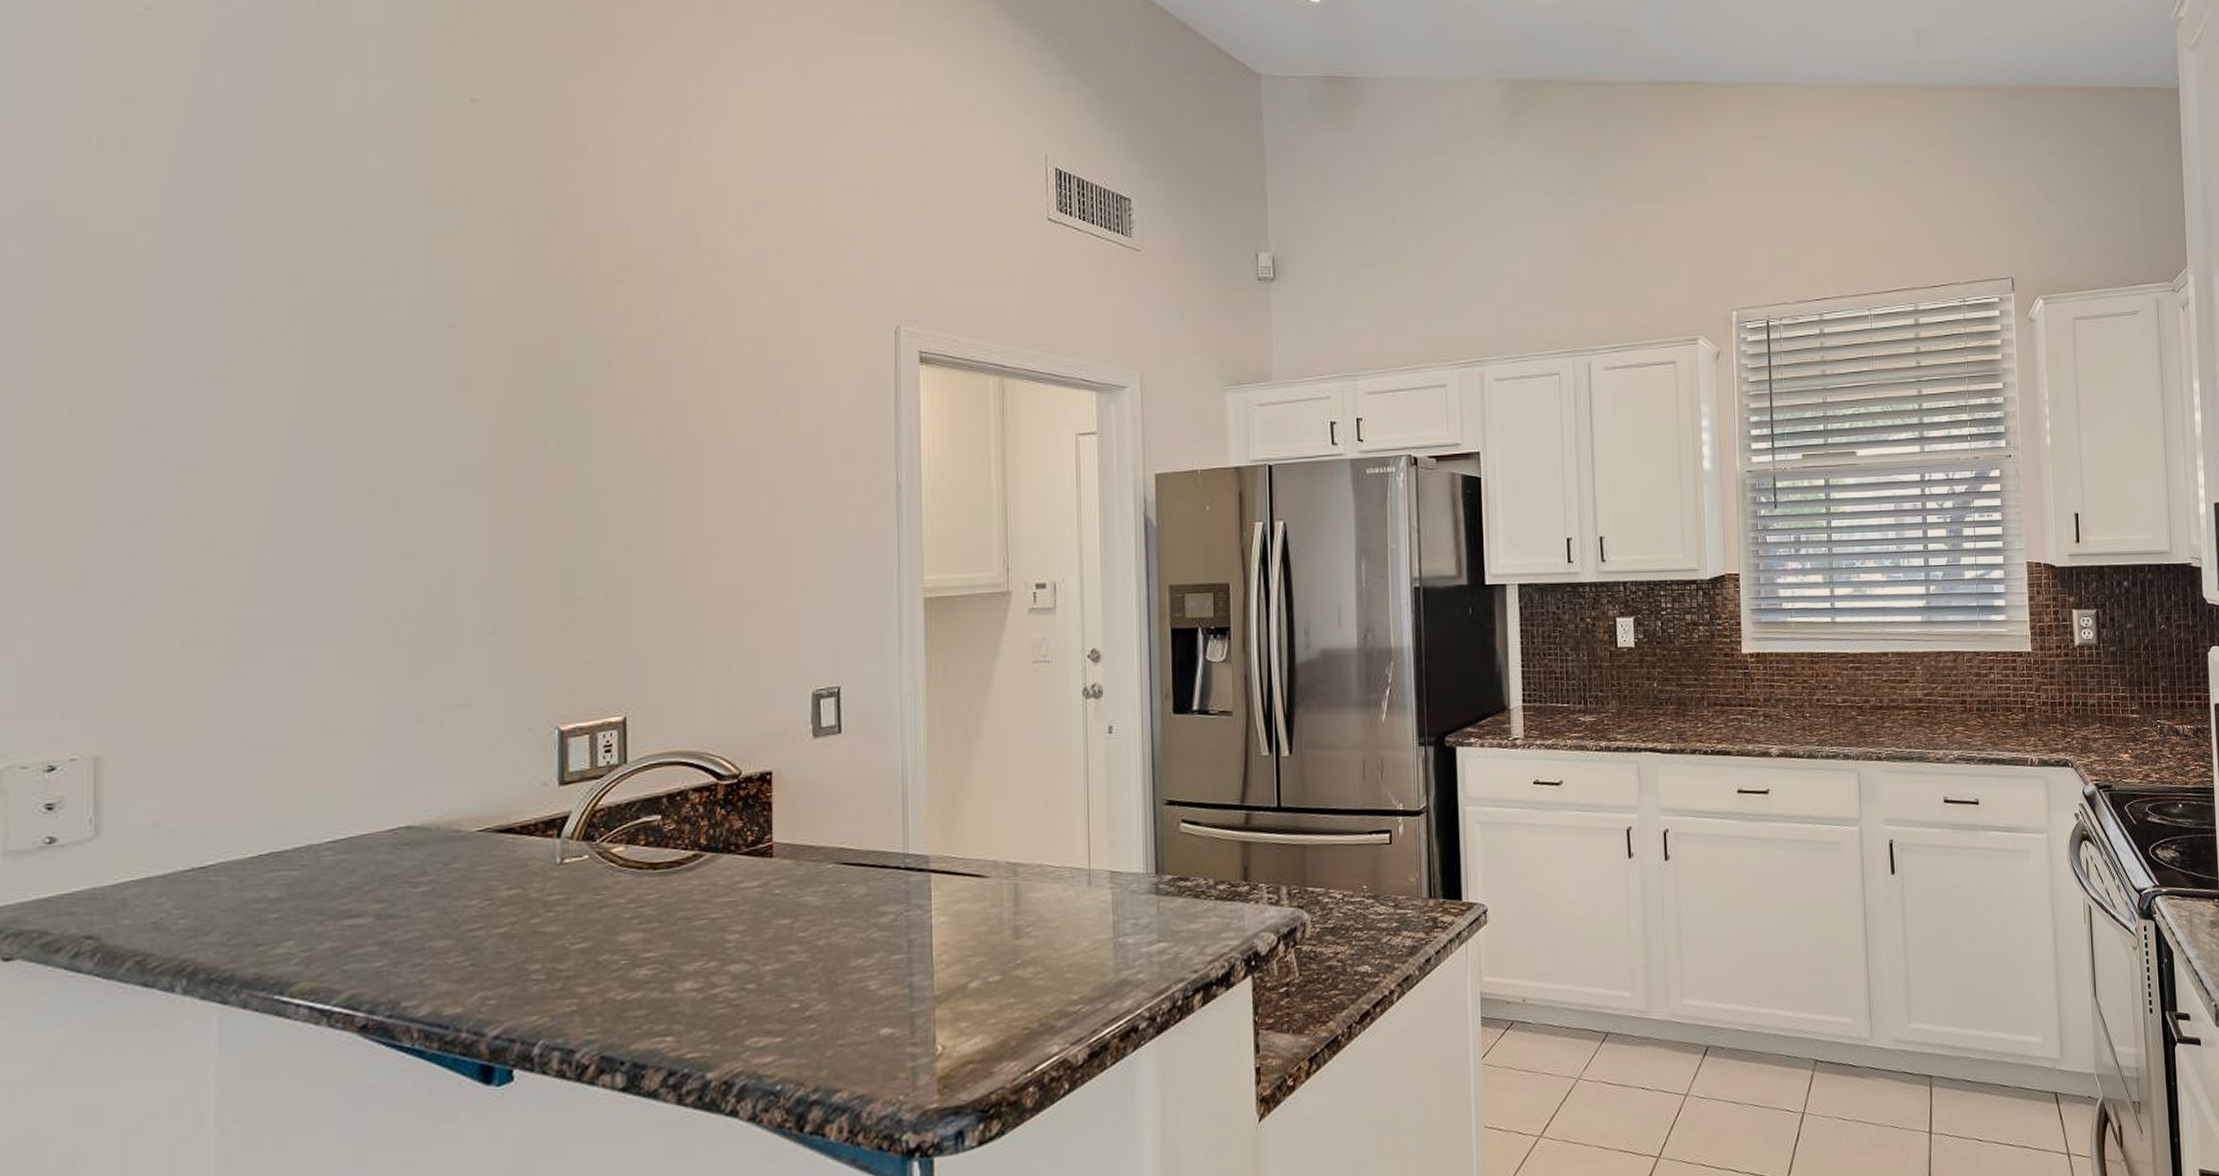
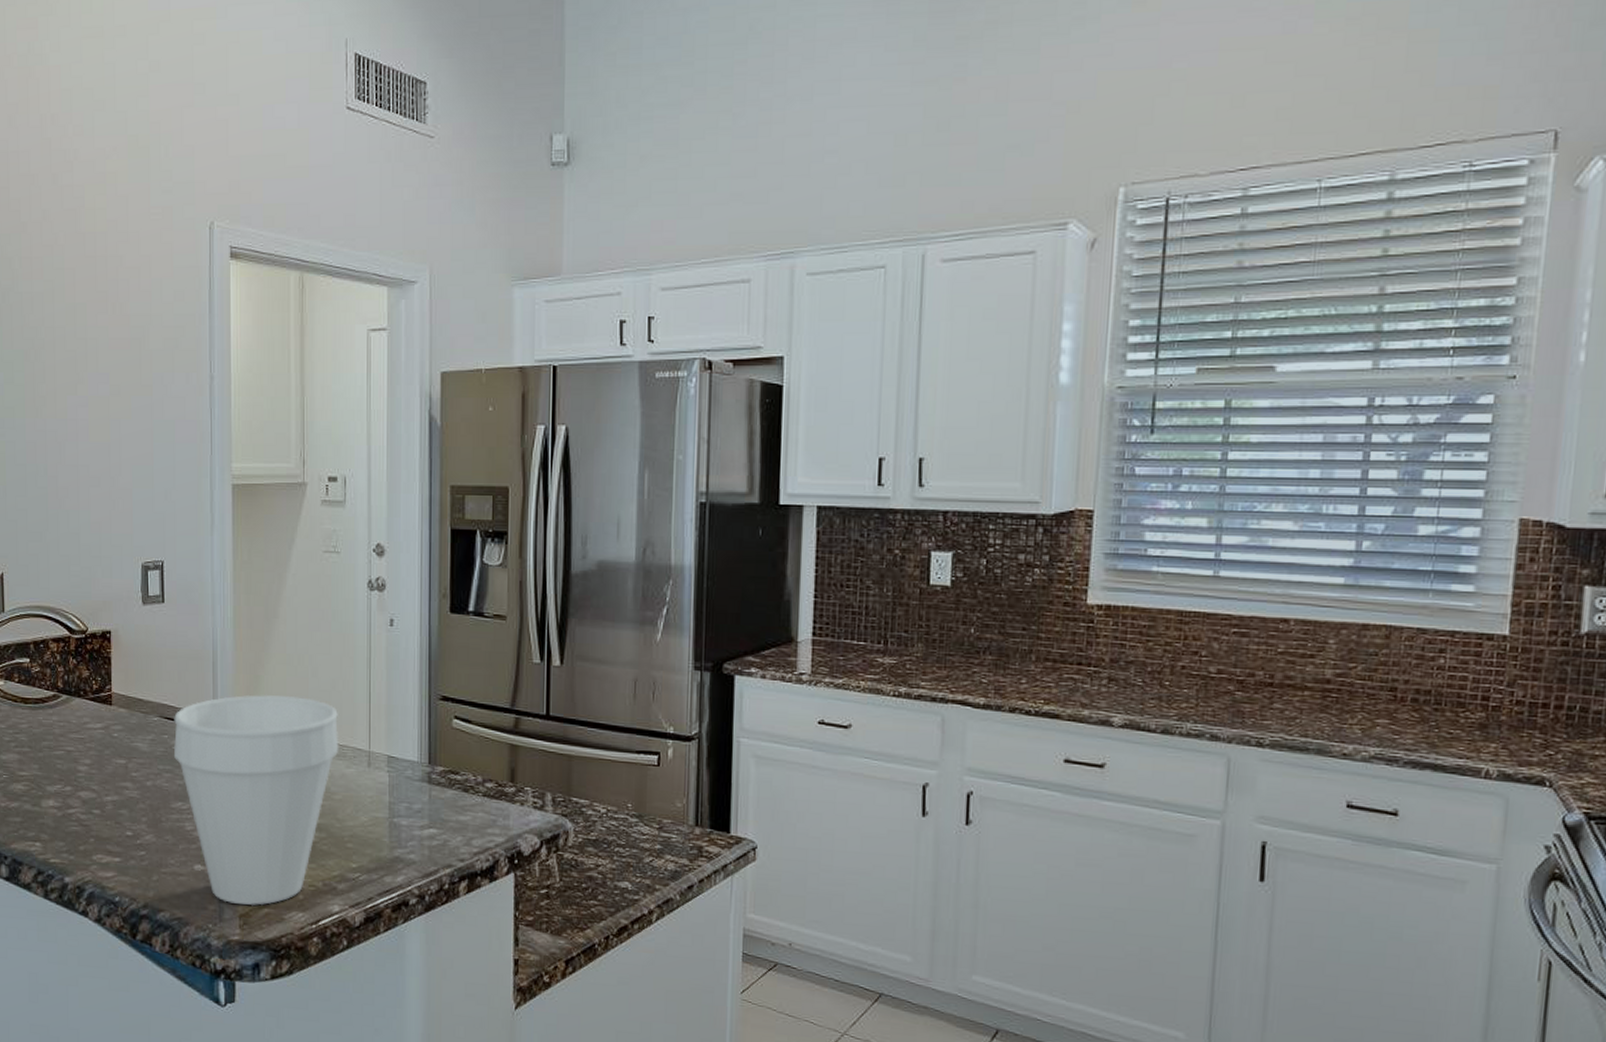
cup: none [854,820,1055,1067] -> present [174,695,339,906]

